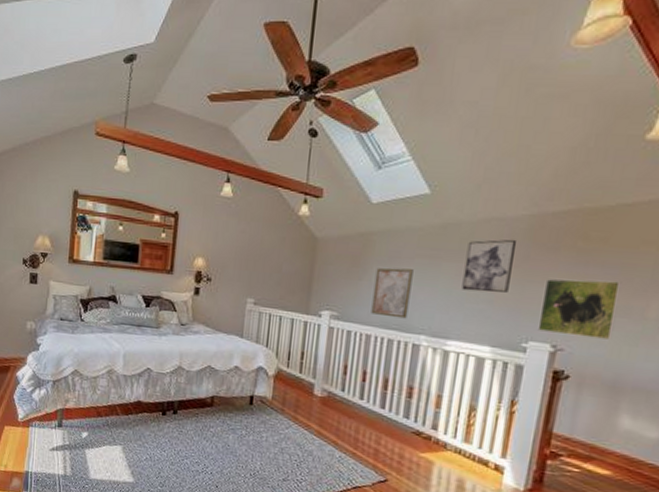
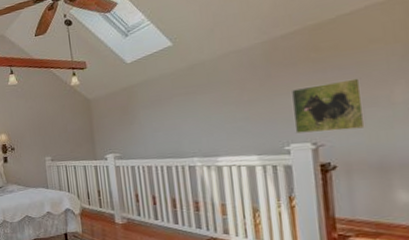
wall art: present [371,267,414,319] -> none [143,107,179,149]
wall art: present [461,239,517,293] -> none [214,64,260,114]

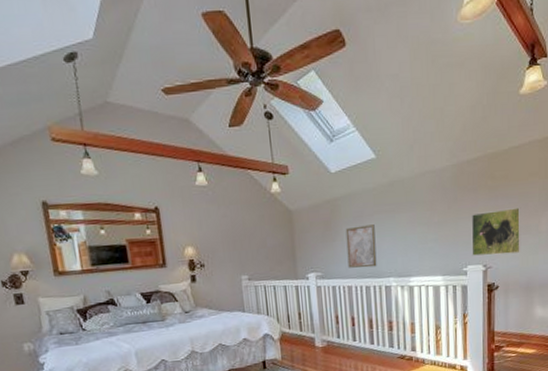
wall art: none [143,107,179,149] -> present [345,224,377,268]

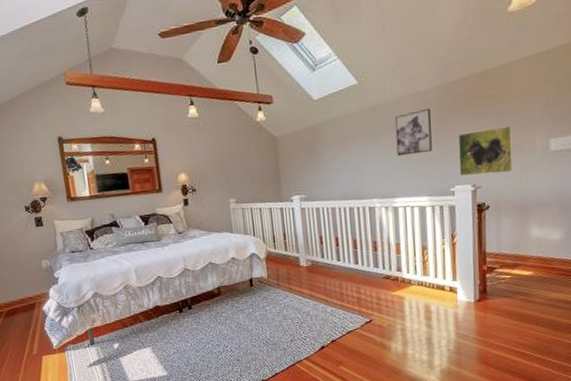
wall art: present [345,224,377,268] -> none [328,148,361,190]
wall art: none [412,186,447,235] -> present [395,108,432,156]

